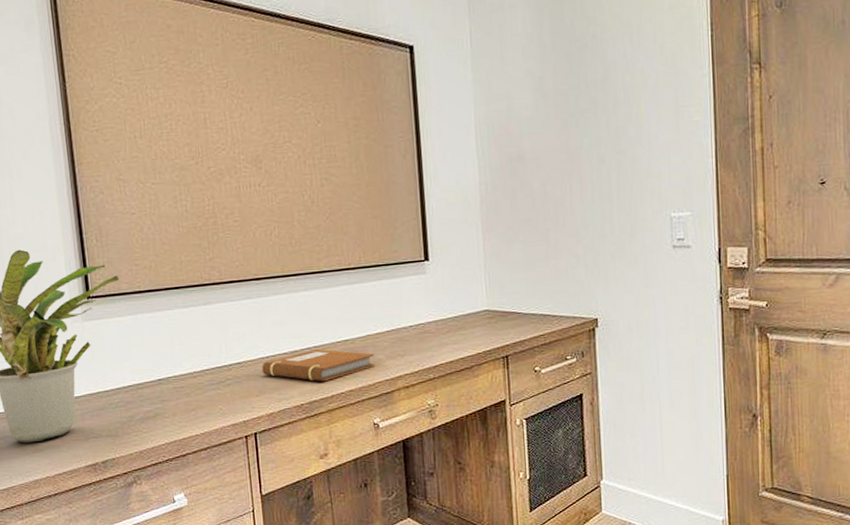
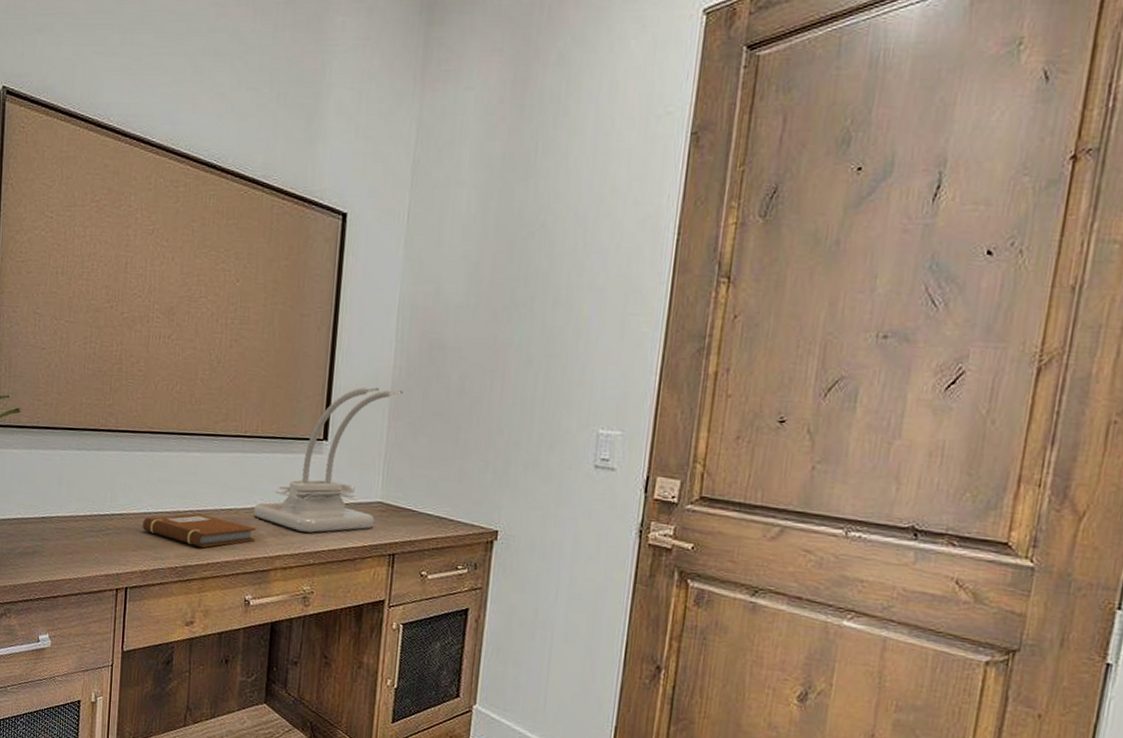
desk lamp: none [369,204,492,350] -> present [254,386,403,533]

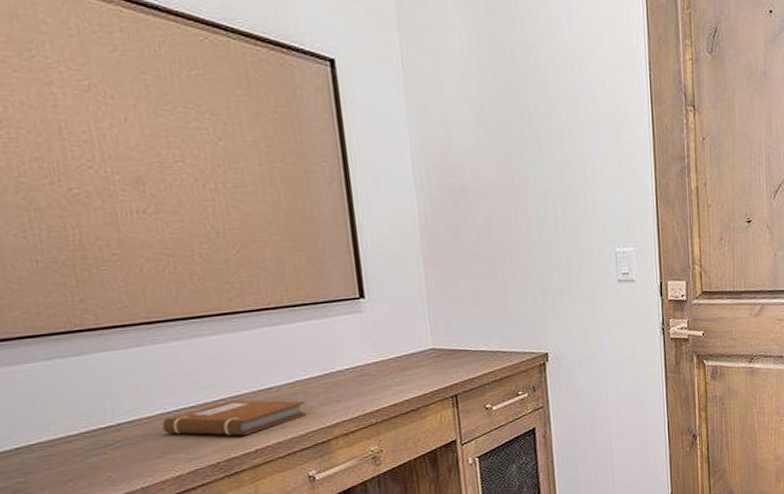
desk lamp: present [254,386,403,533] -> none [297,237,433,395]

